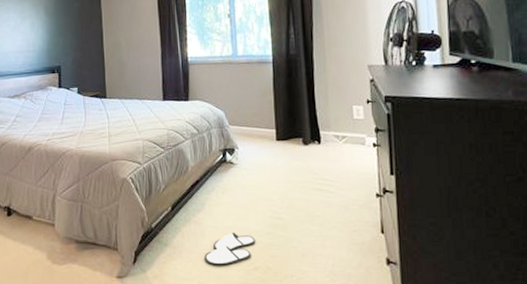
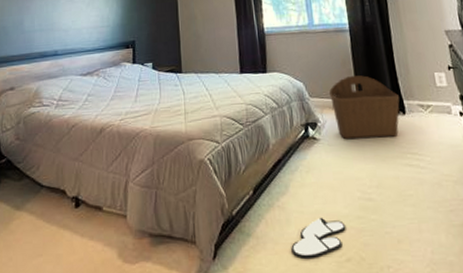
wicker basket: none [249,106,317,165] -> present [329,75,400,139]

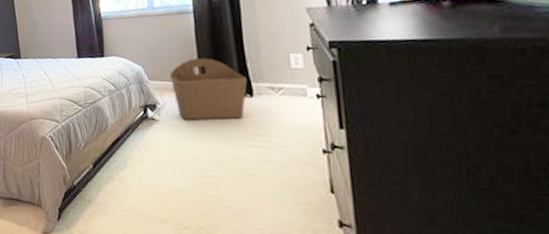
slippers: present [291,217,346,259] -> none [130,190,185,225]

